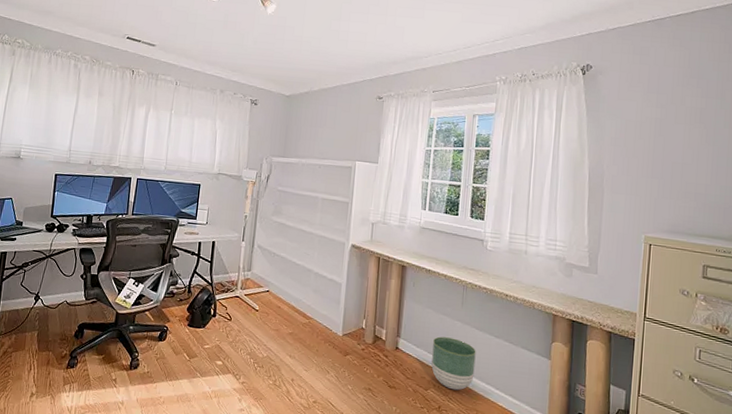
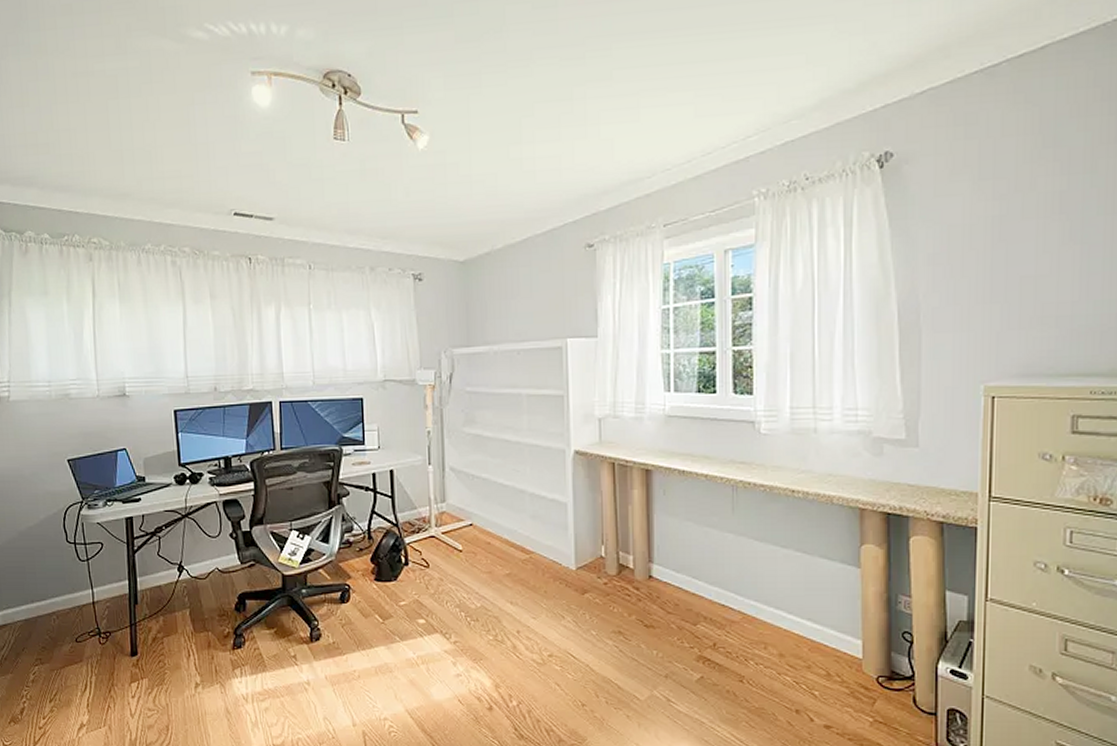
planter: present [431,336,476,391] -> none [698,555,757,621]

